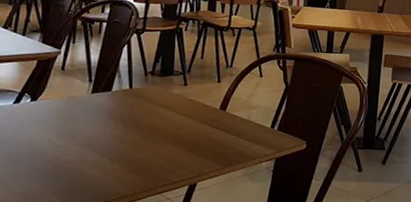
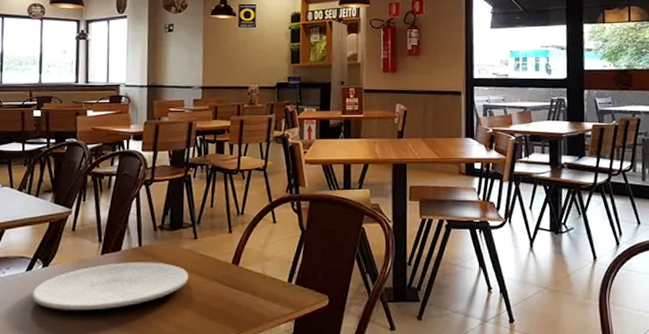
plate: none [20,102,178,143] -> present [31,262,189,311]

